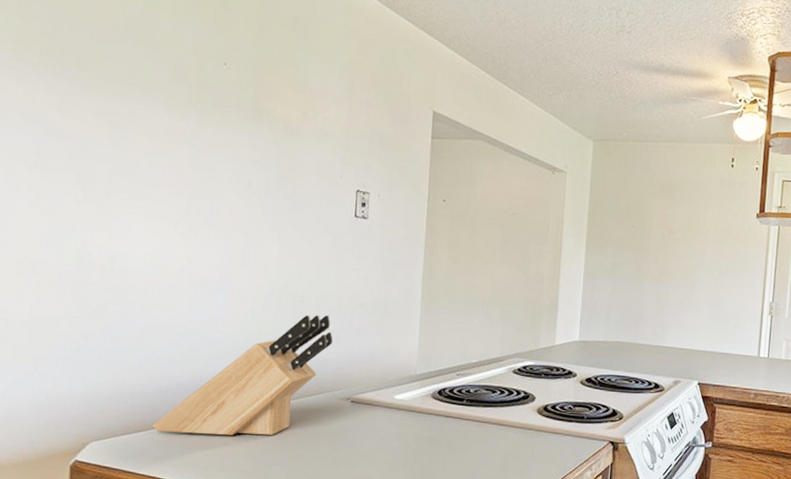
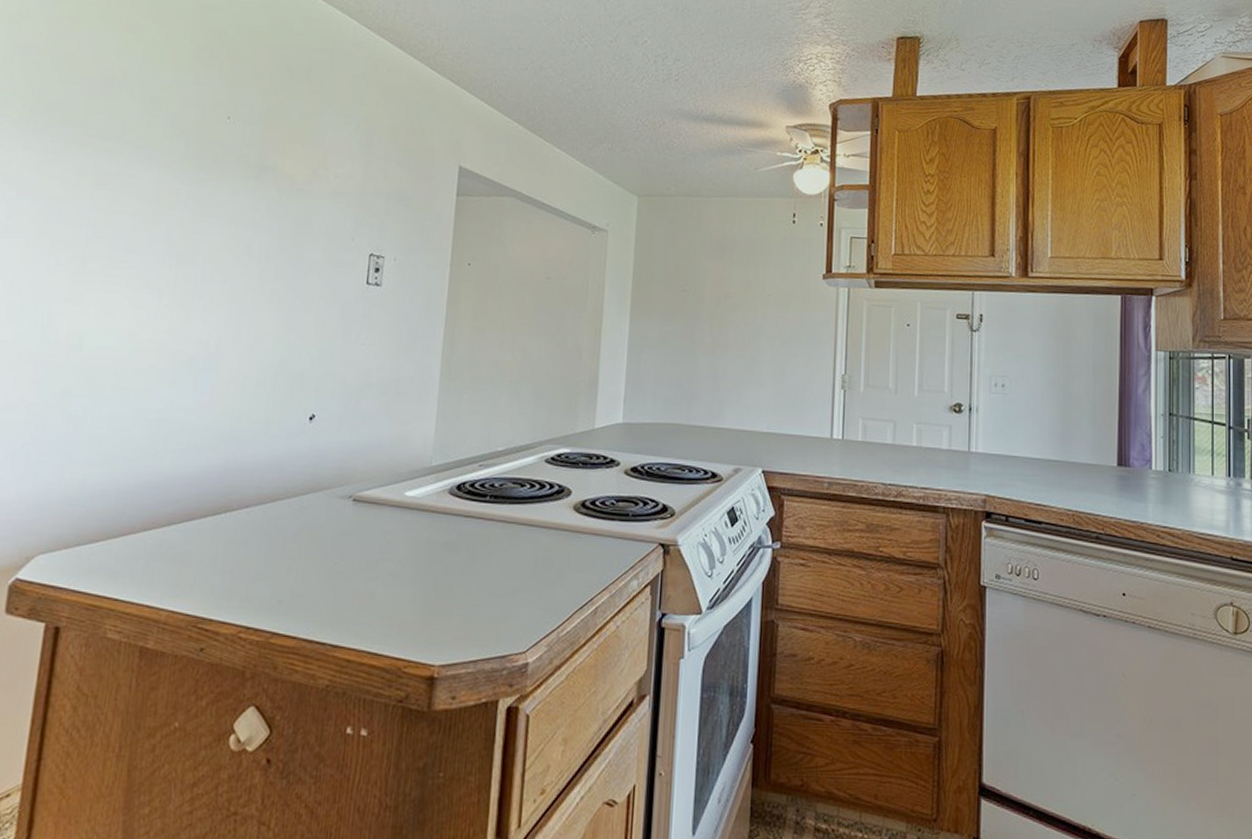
knife block: present [152,315,333,436] -> none [112,397,335,545]

